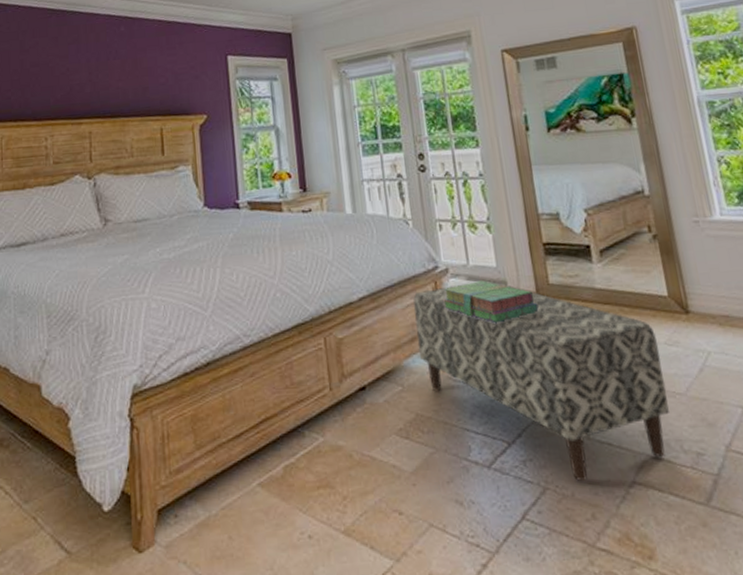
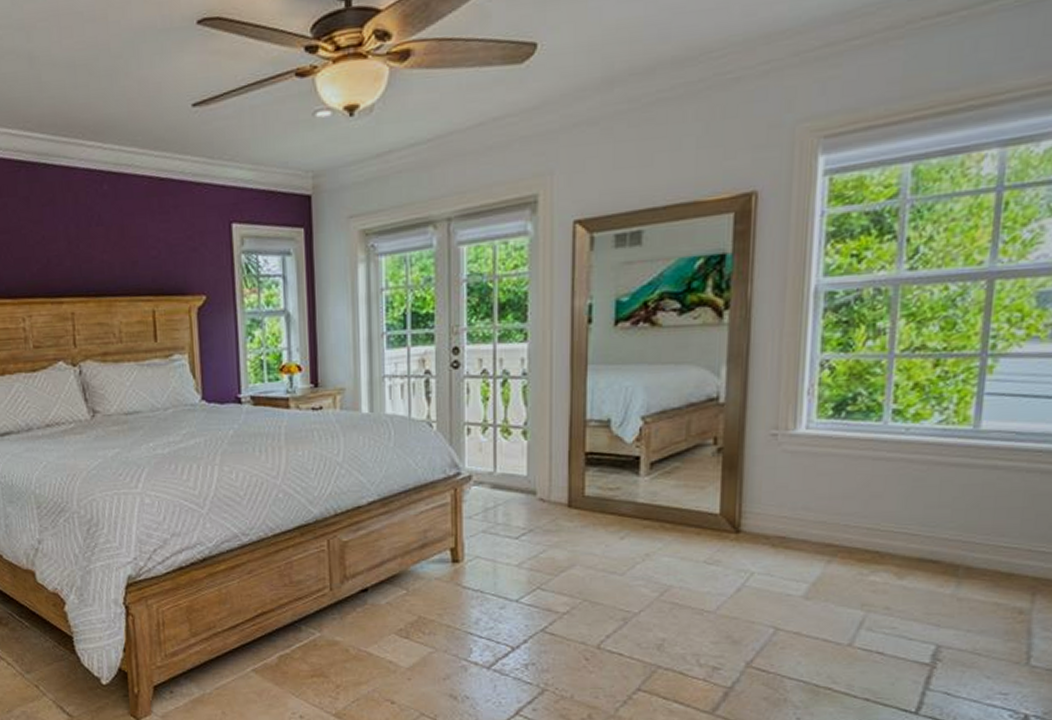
bench: present [413,280,669,482] -> none [427,489,696,686]
stack of books: present [442,280,539,324] -> none [460,490,568,534]

